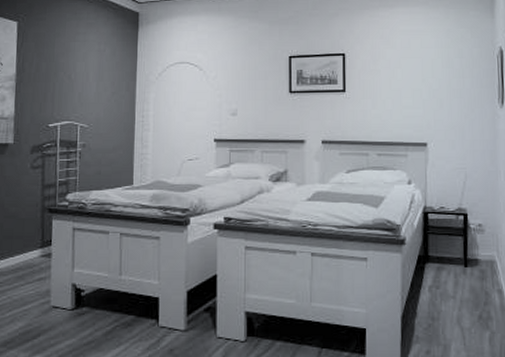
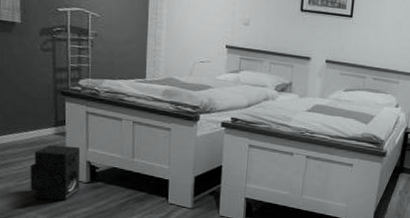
stereo: none [12,268,66,334] -> present [30,144,81,200]

